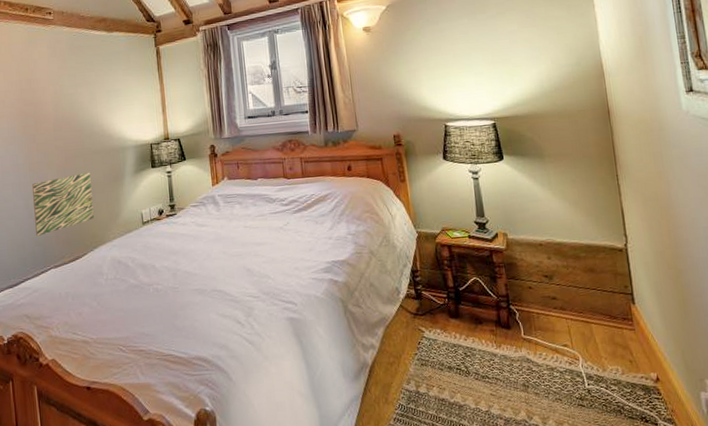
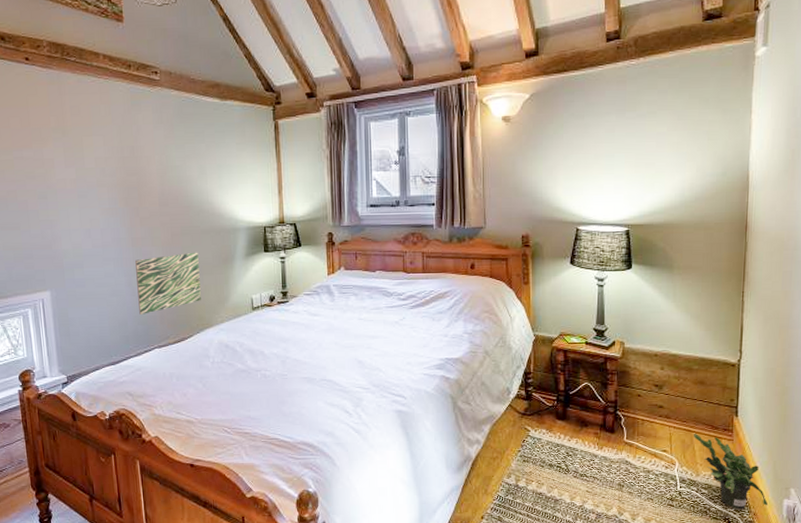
potted plant: none [593,324,684,407] -> present [694,433,768,510]

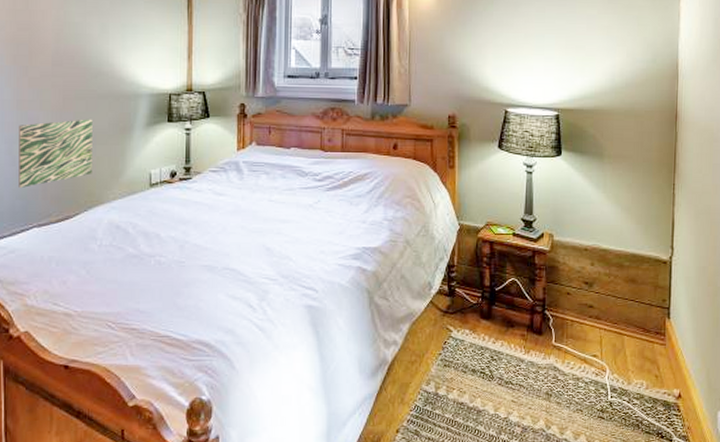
potted plant: present [694,433,768,510] -> none [625,336,702,423]

